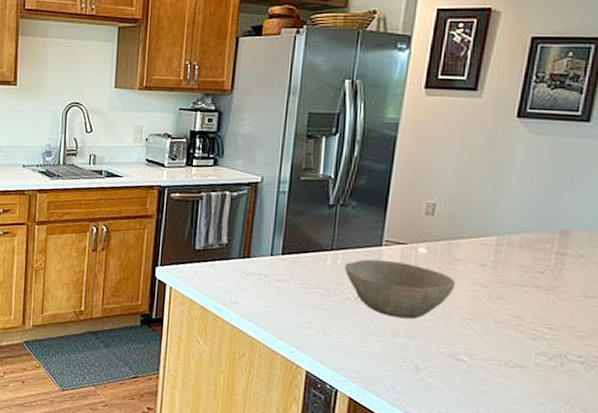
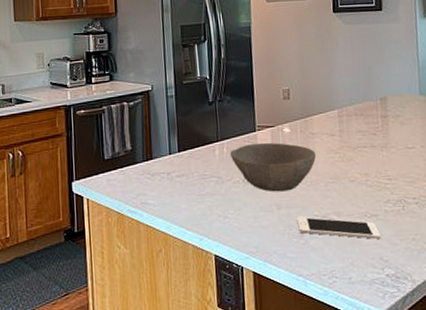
cell phone: none [414,349,523,395] -> present [297,216,381,240]

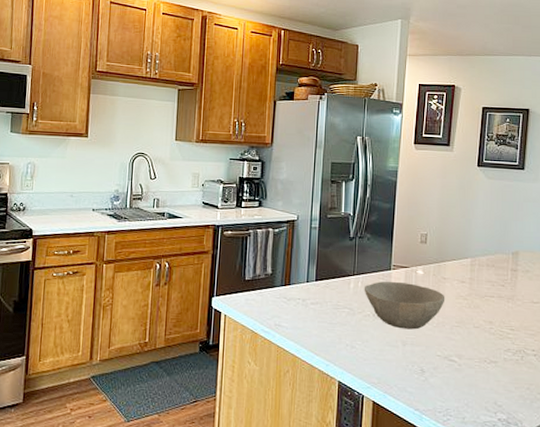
cell phone: present [297,216,381,240] -> none [420,354,497,385]

